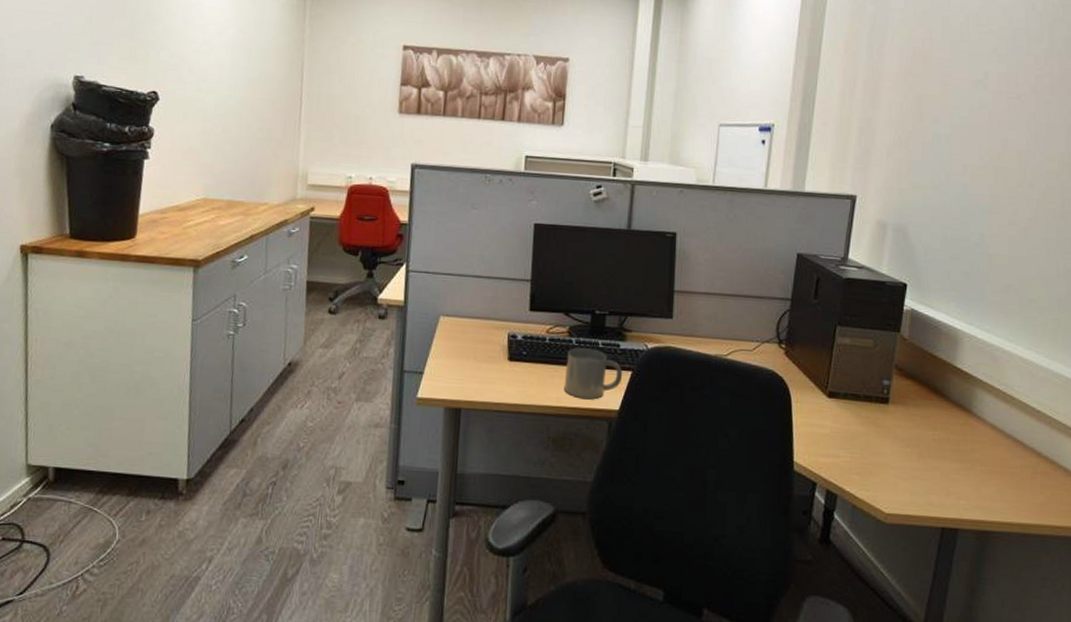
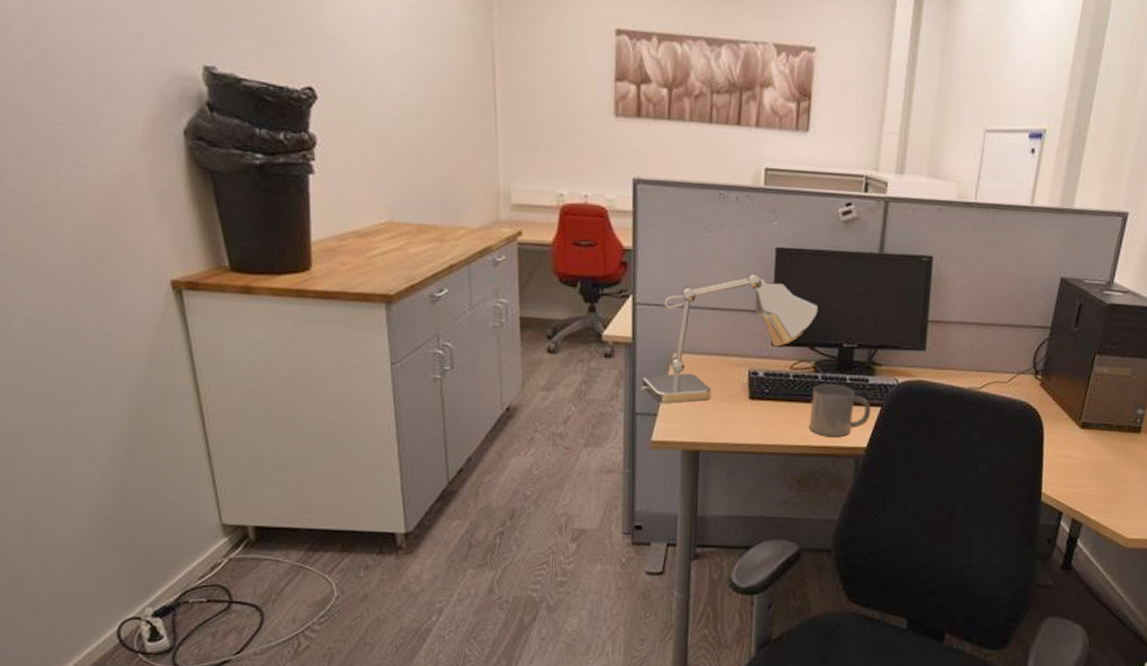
desk lamp: none [409,244,574,363] -> present [640,272,820,404]

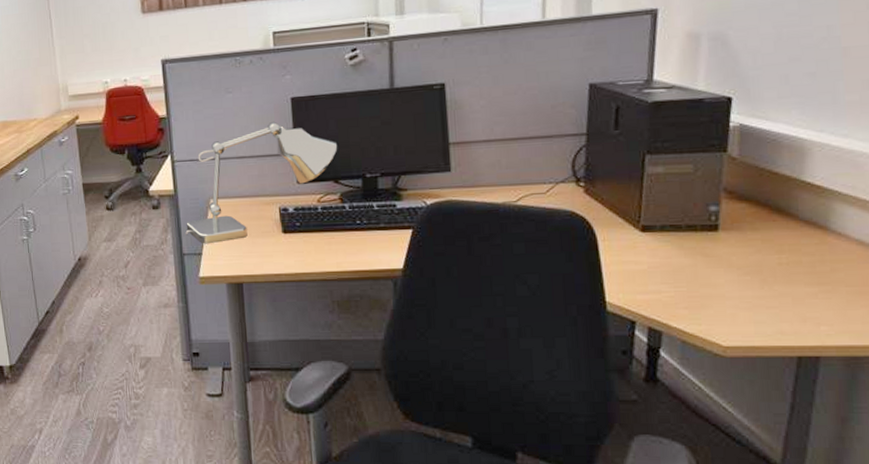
mug: present [808,384,872,438] -> none [341,212,403,262]

